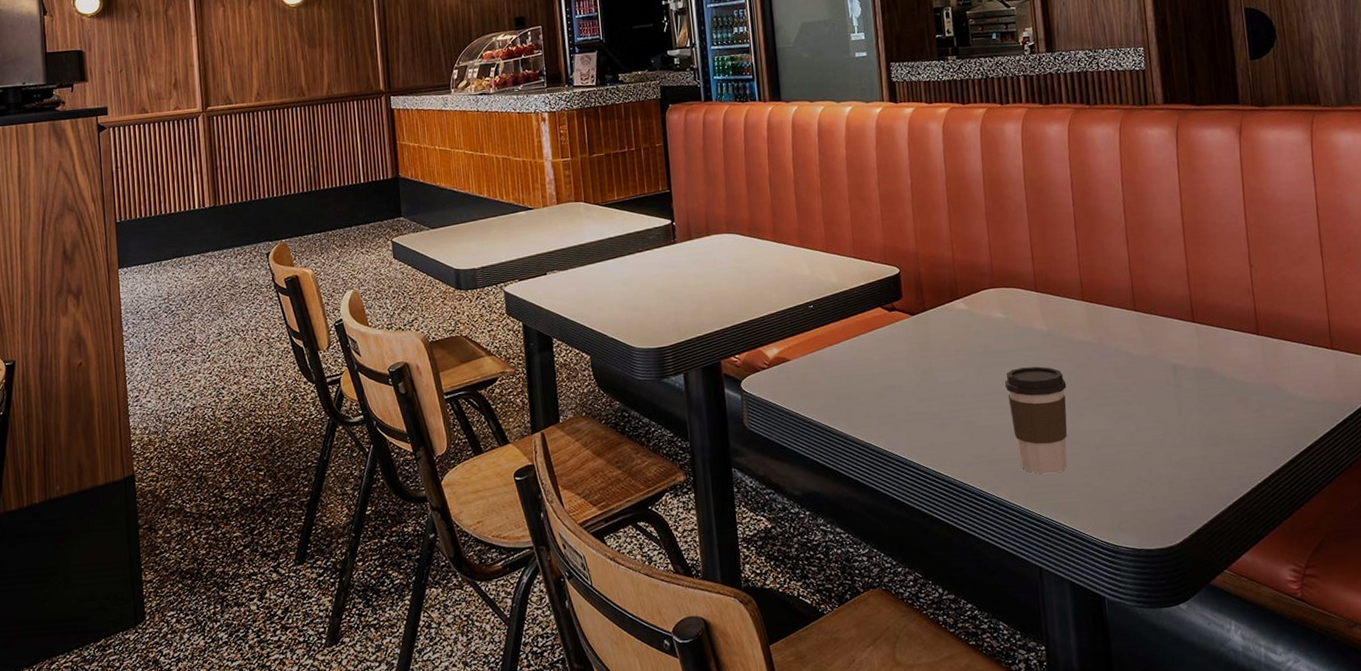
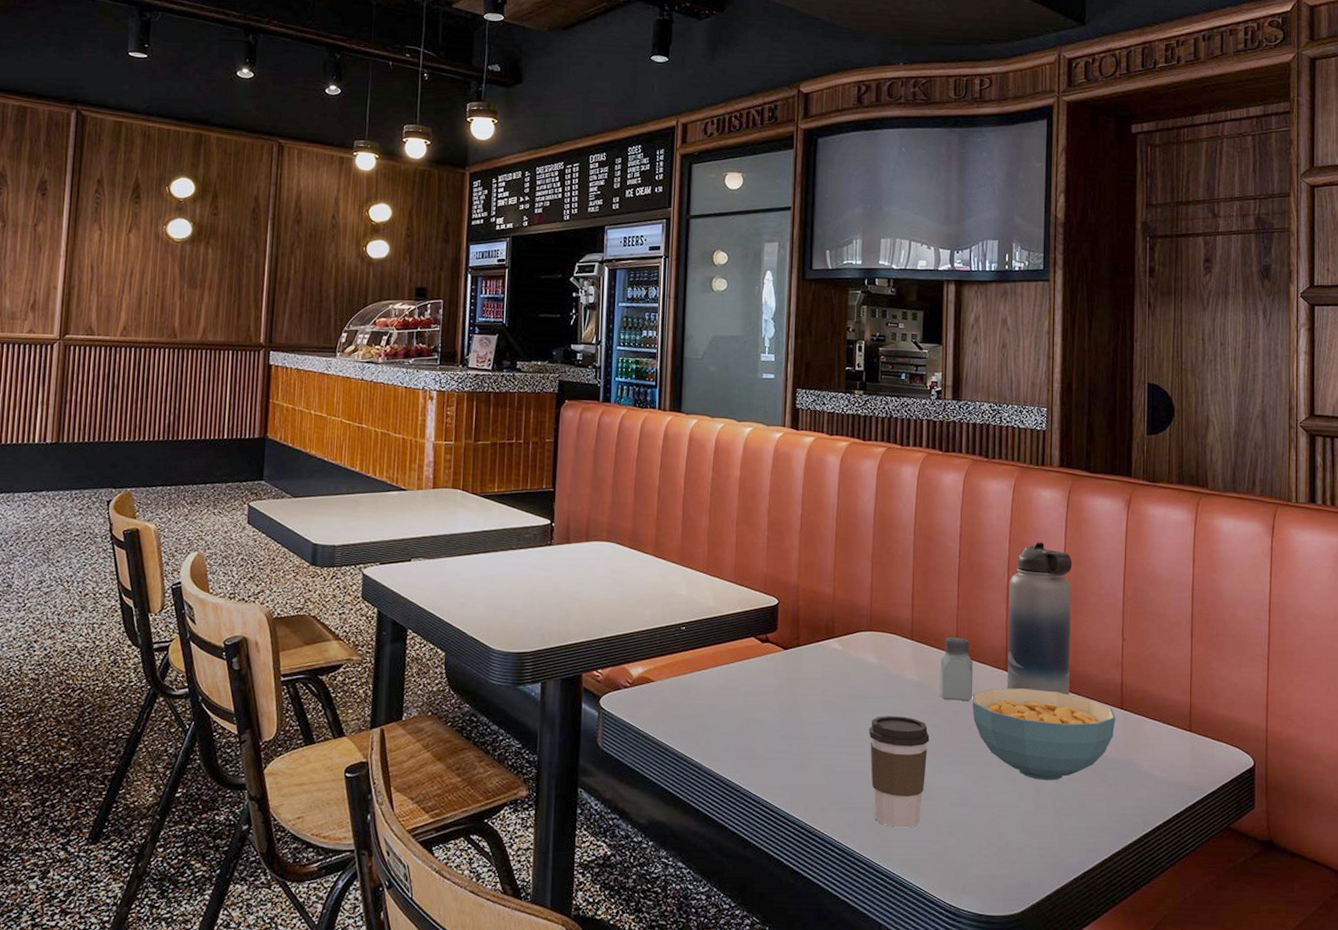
saltshaker: none [1067,283,1104,346] -> present [940,637,973,701]
cereal bowl: none [1104,325,1253,414] -> present [972,688,1116,781]
water bottle: none [1127,180,1202,329] -> present [1007,542,1073,695]

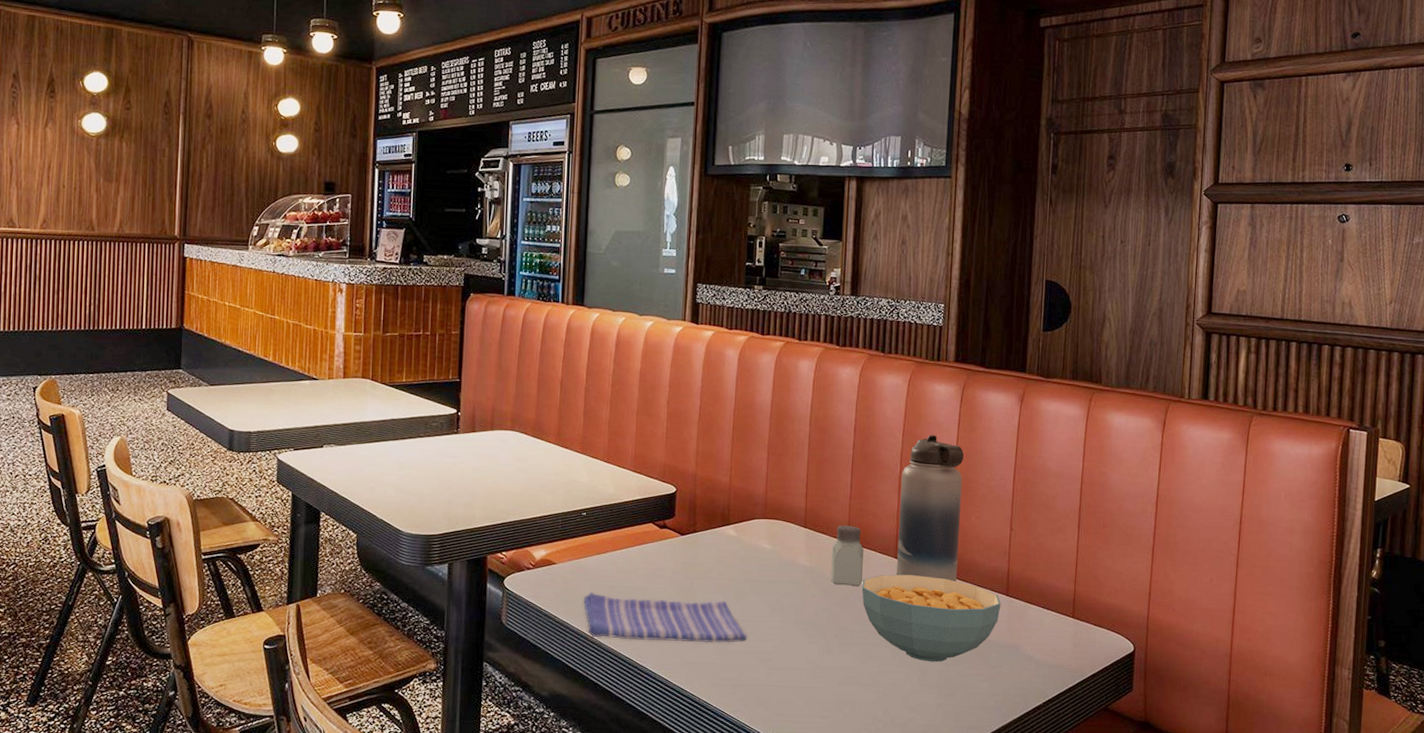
dish towel: none [682,711,855,764] -> present [583,592,748,643]
coffee cup: present [868,716,930,828] -> none [761,599,820,704]

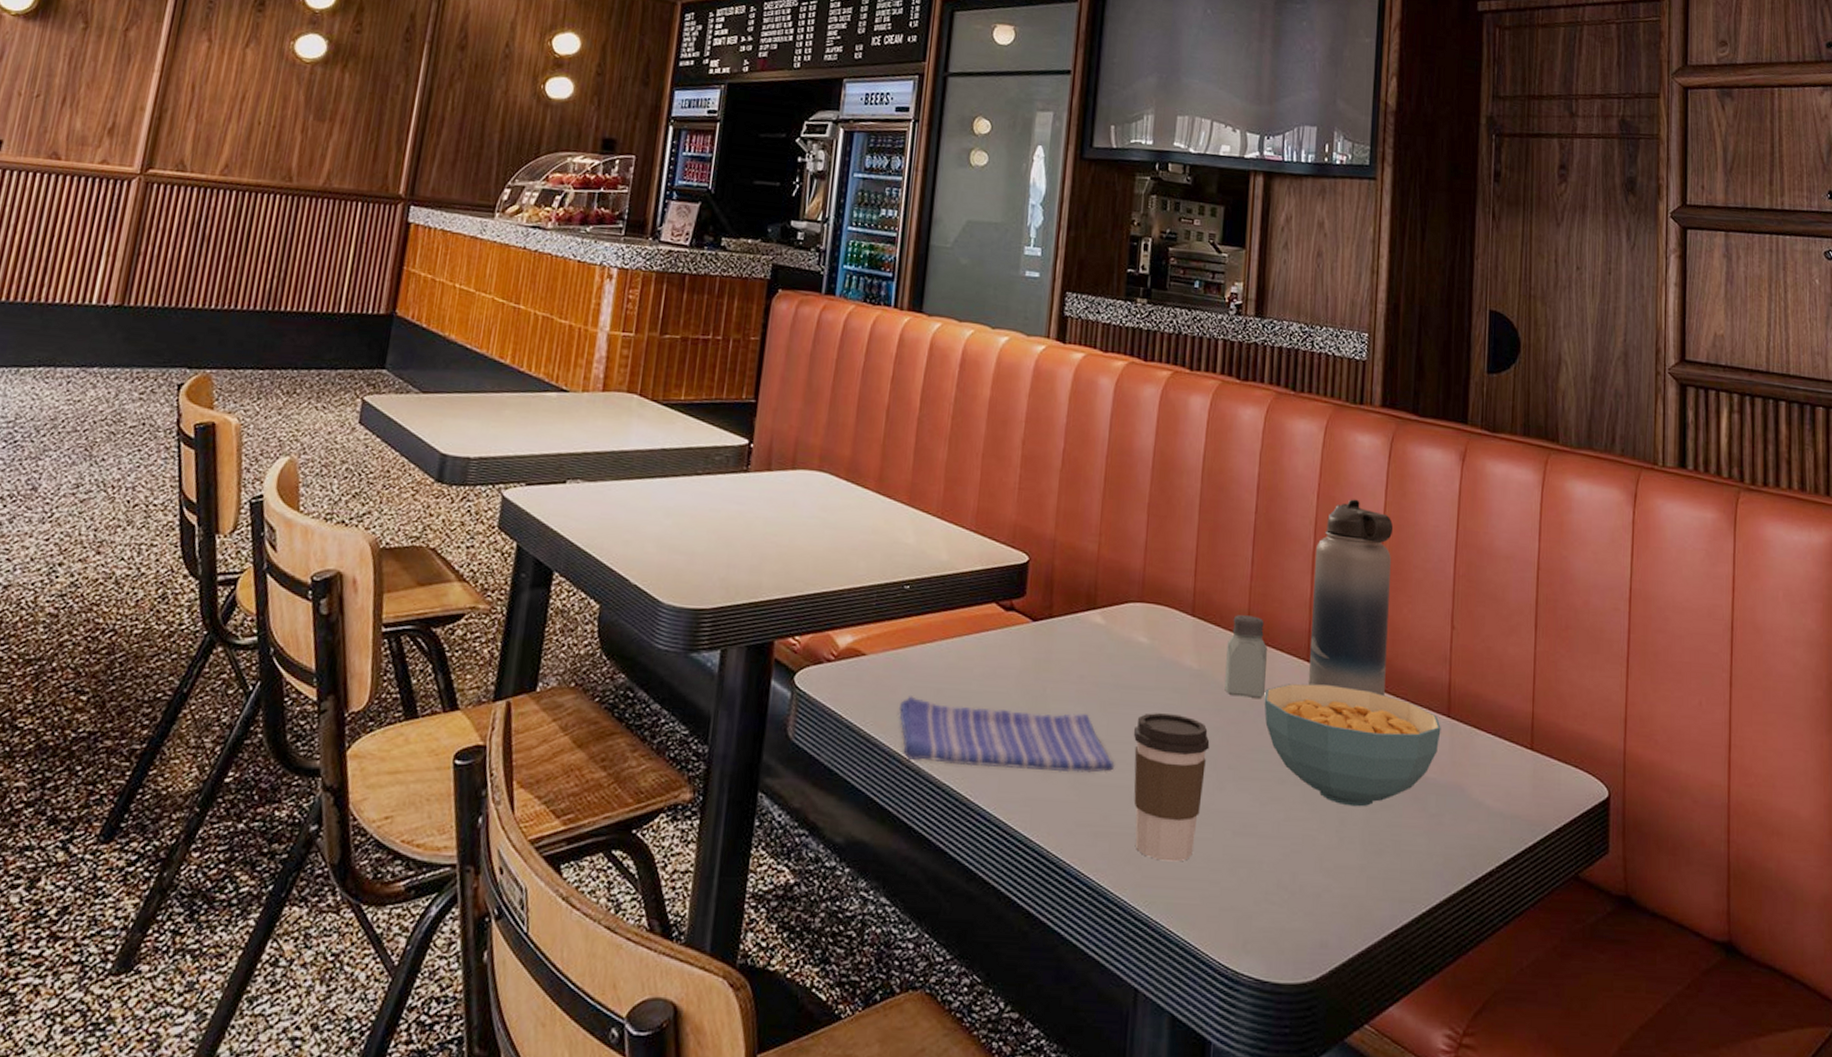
coffee cup: none [761,599,820,704] -> present [1133,713,1210,862]

